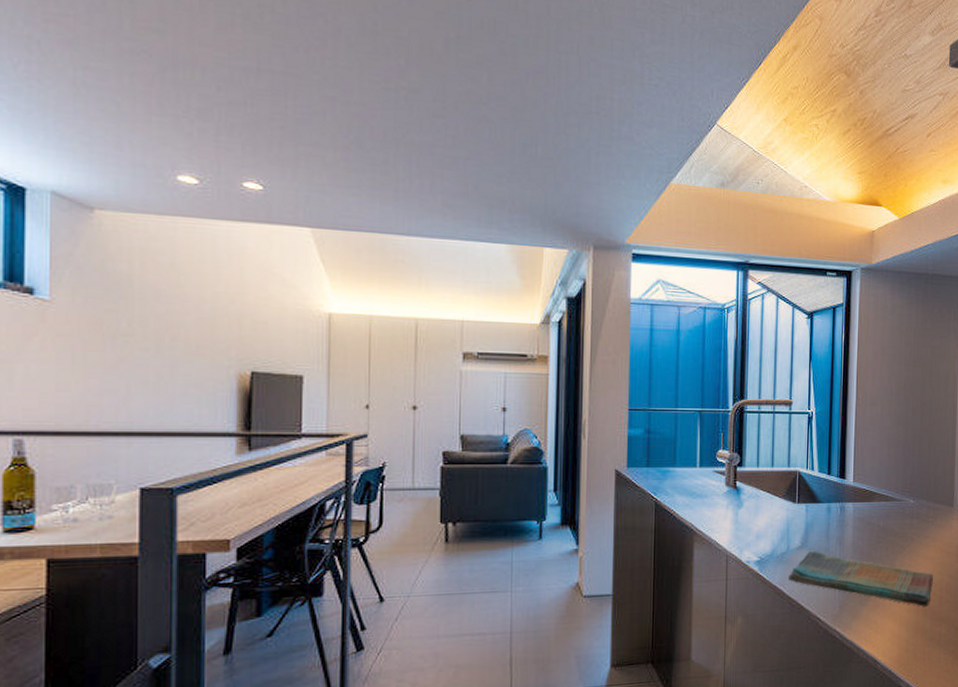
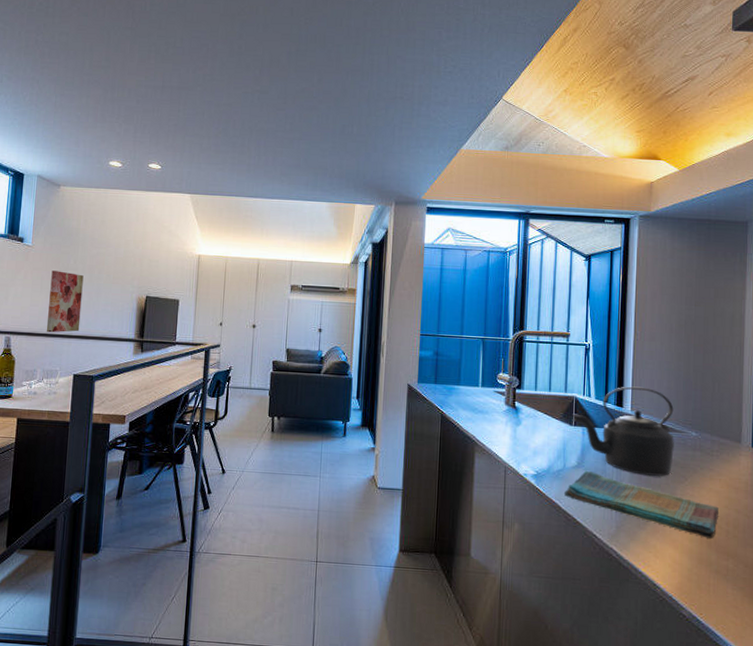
wall art: none [87,337,146,430] -> present [46,270,84,333]
kettle: none [795,456,894,550] -> present [572,386,674,477]

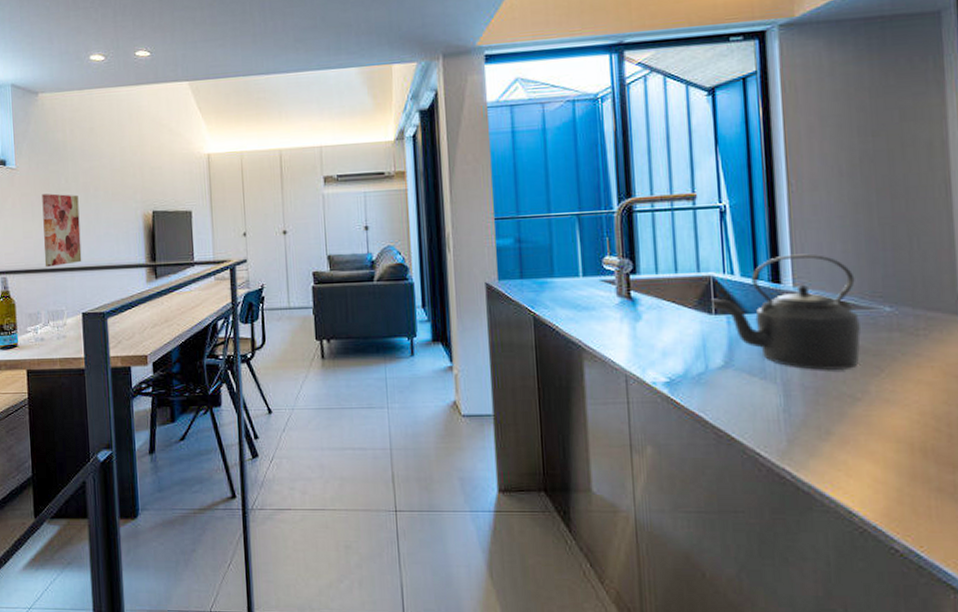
dish towel: present [564,470,718,539] -> none [710,370,935,446]

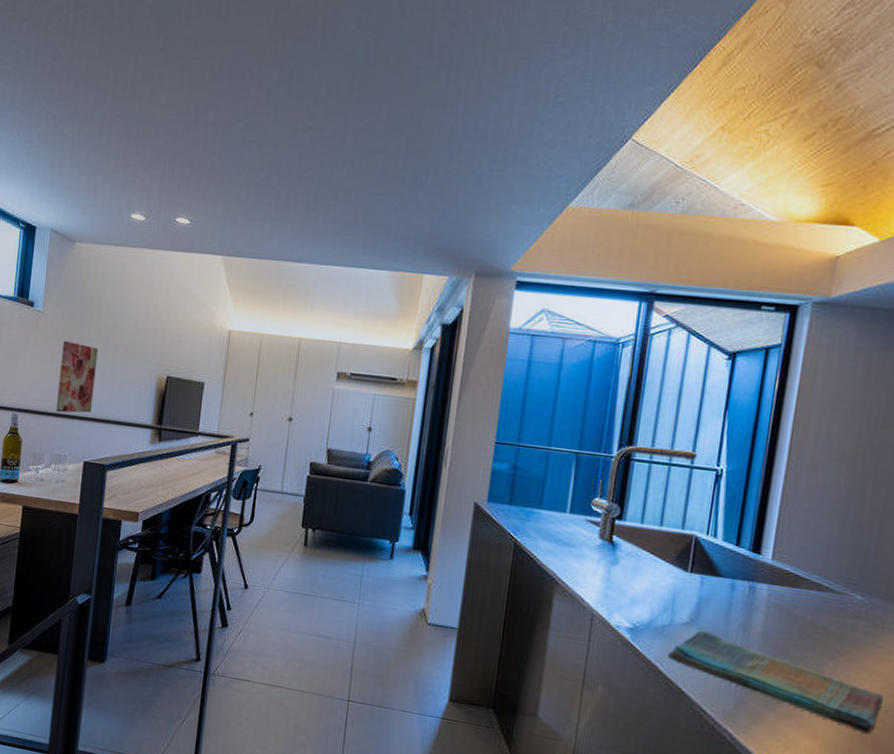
kettle: present [710,253,861,371] -> none [687,528,834,648]
dish towel: none [710,370,935,446] -> present [668,629,883,734]

